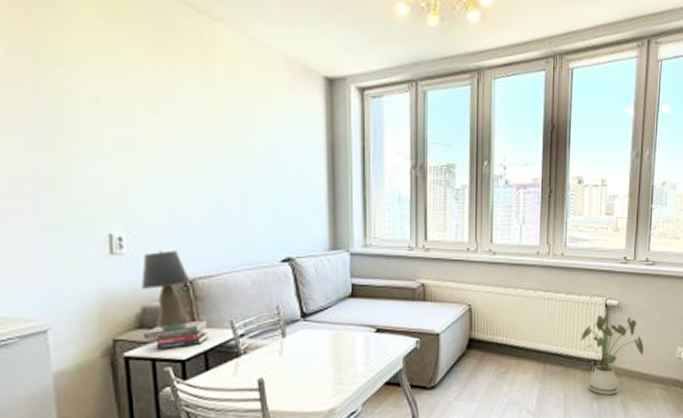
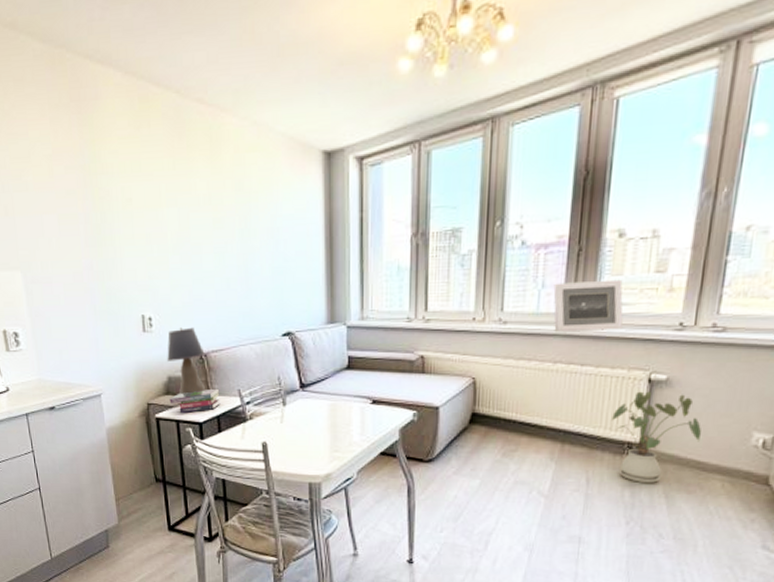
picture frame: none [532,219,585,264] -> present [553,279,623,333]

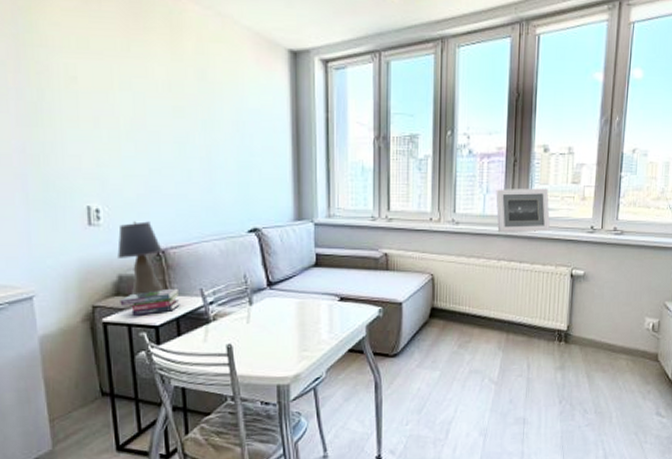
house plant: present [612,391,702,484] -> none [545,285,611,366]

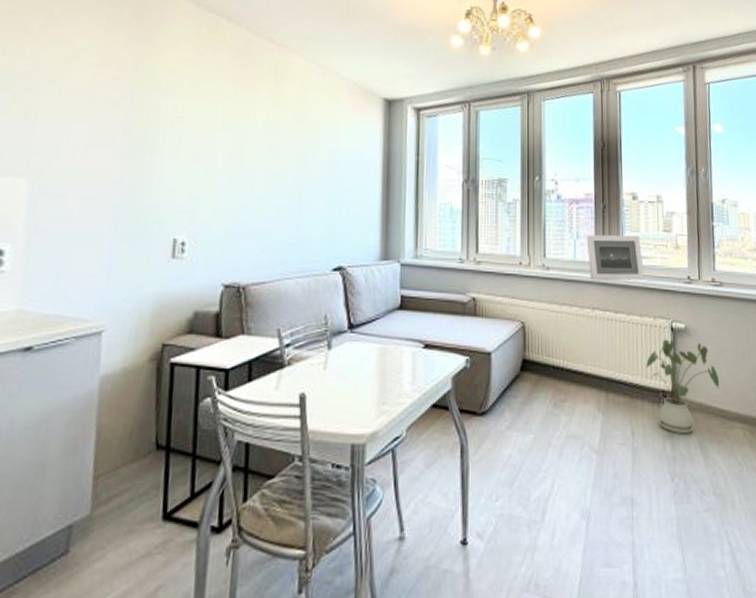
table lamp: present [117,221,163,295] -> none [196,255,243,333]
books: present [120,288,180,317] -> none [191,327,255,358]
house plant: none [545,285,611,366] -> present [646,339,720,435]

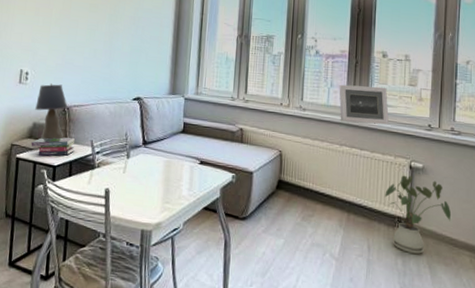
books: none [191,327,255,358] -> present [31,137,75,157]
table lamp: none [196,255,243,333] -> present [35,83,68,140]

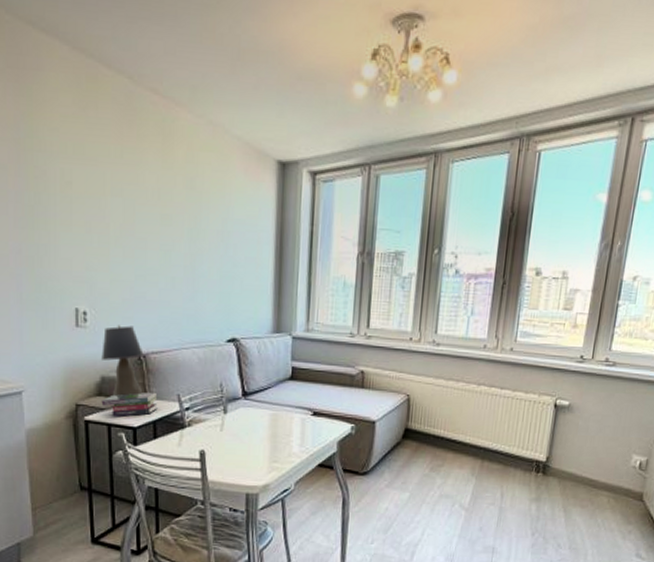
picture frame: present [339,84,389,125] -> none [479,311,538,359]
house plant: present [385,175,452,255] -> none [524,415,594,499]

